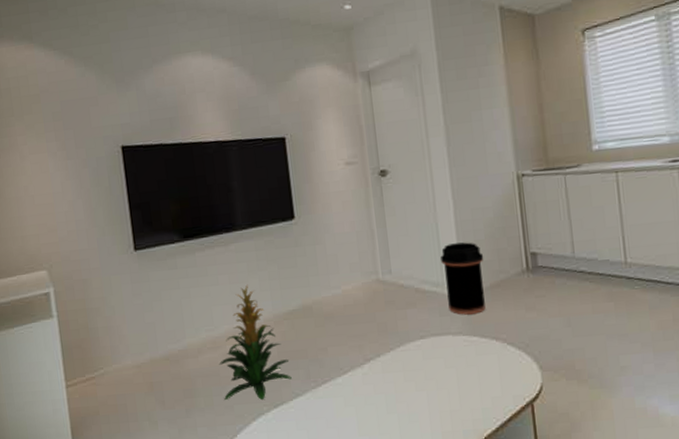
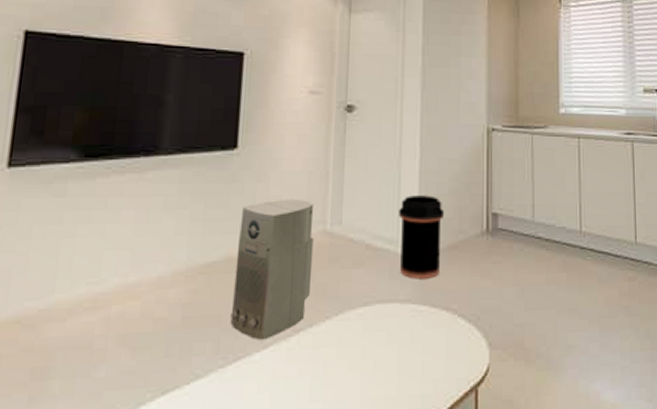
indoor plant: present [219,284,292,401] -> none [91,225,194,385]
air purifier: none [307,255,374,368] -> present [230,198,314,341]

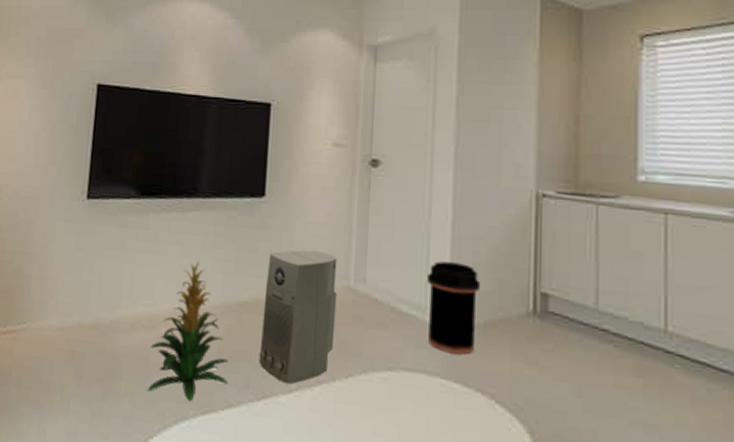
indoor plant: none [91,225,194,385] -> present [148,261,228,402]

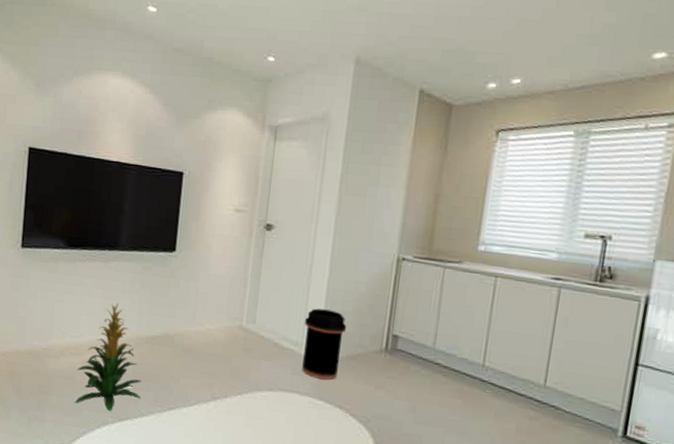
air purifier: present [259,250,338,385] -> none [166,296,234,400]

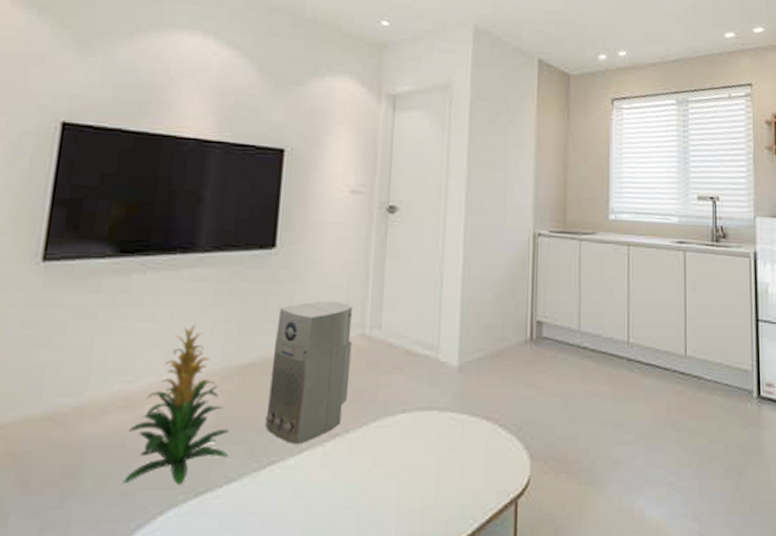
air purifier: none [166,296,234,400] -> present [265,300,353,445]
trash can: present [302,308,347,380] -> none [440,301,488,387]

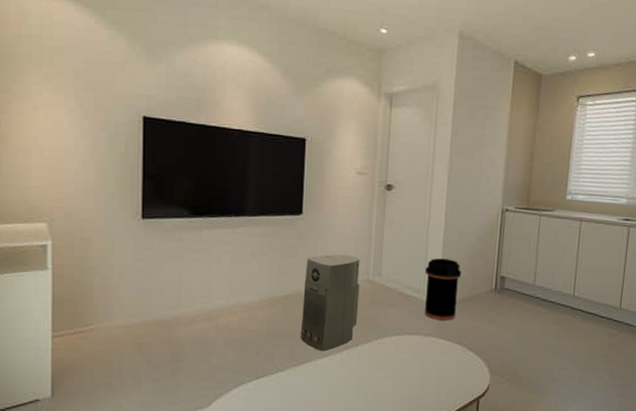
indoor plant: present [123,324,228,486] -> none [209,266,276,372]
trash can: none [440,301,488,387] -> present [425,258,462,321]

